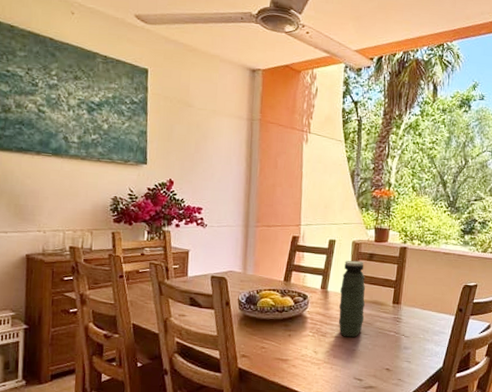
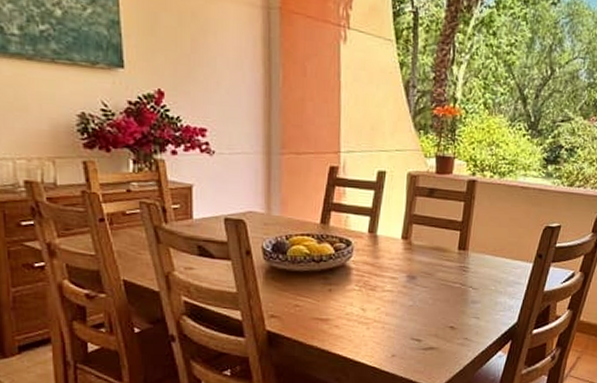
water jug: present [338,260,366,338] -> none [391,196,425,291]

